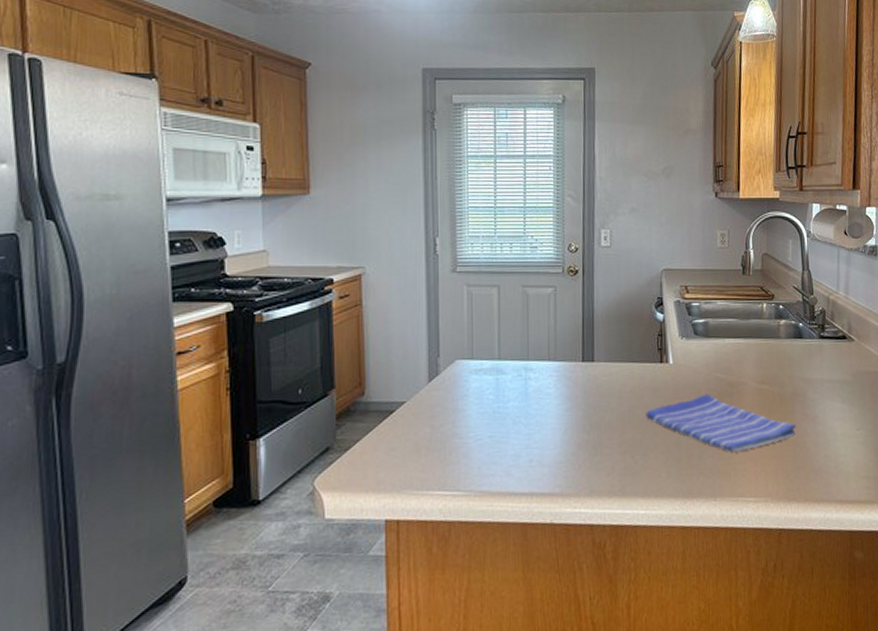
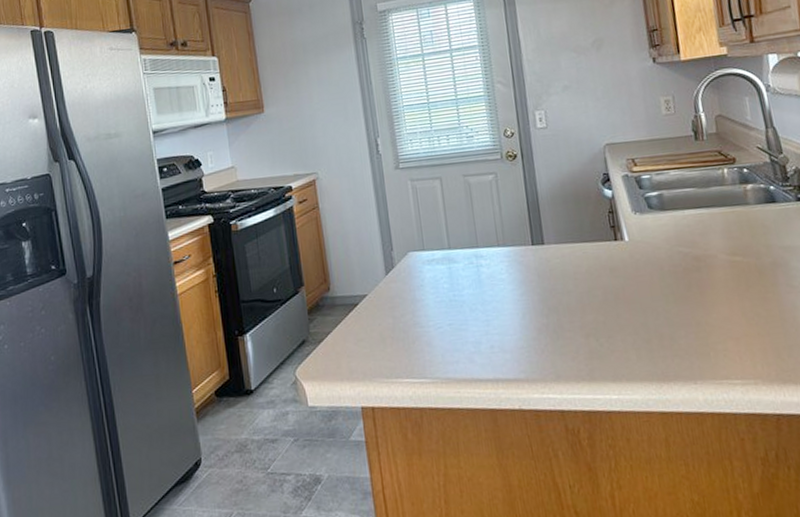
dish towel: present [646,393,797,452] -> none [606,269,783,331]

